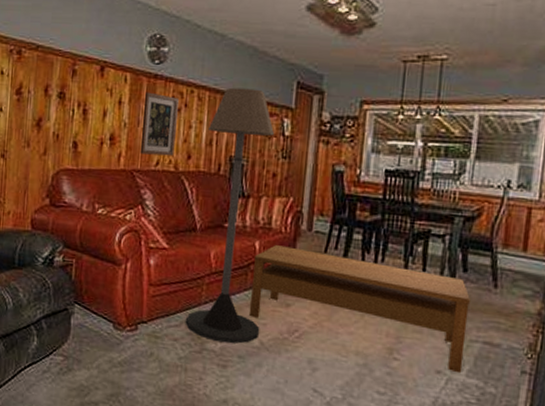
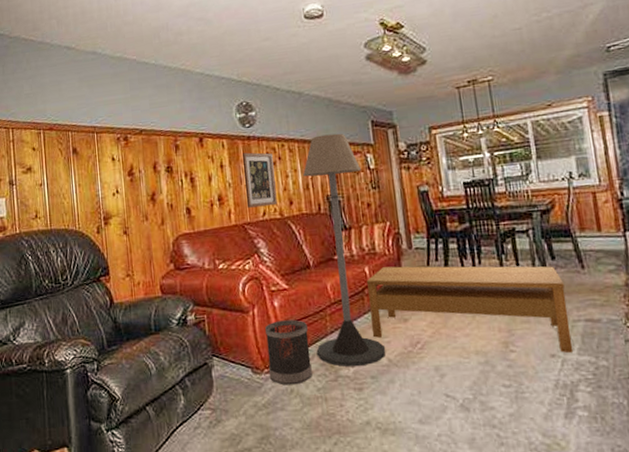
wastebasket: none [130,280,181,349] -> present [265,319,312,385]

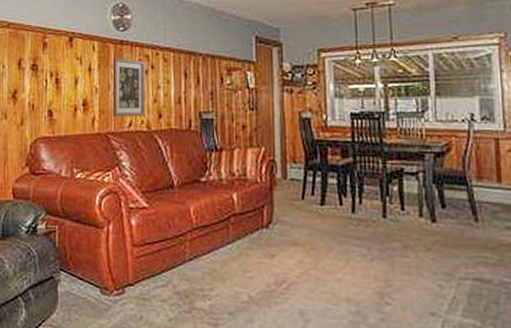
wastebasket: present [265,319,312,385] -> none [118,240,165,312]
floor lamp: present [303,133,386,366] -> none [171,46,247,300]
coffee table: present [366,266,572,353] -> none [233,196,457,314]

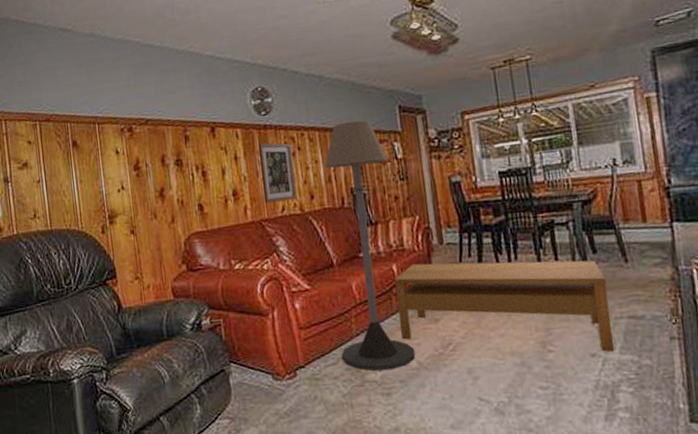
floor lamp: none [171,46,247,300] -> present [325,120,416,371]
coffee table: none [233,196,457,314] -> present [394,260,614,352]

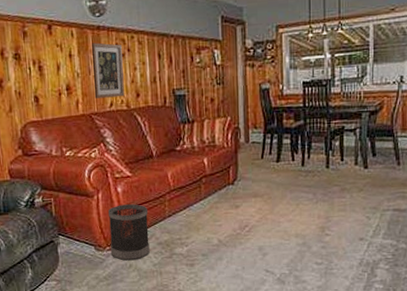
wastebasket: none [286,322,337,392] -> present [108,204,150,261]
floor lamp: present [325,120,416,371] -> none [151,27,217,246]
coffee table: present [394,260,614,352] -> none [204,158,380,237]

